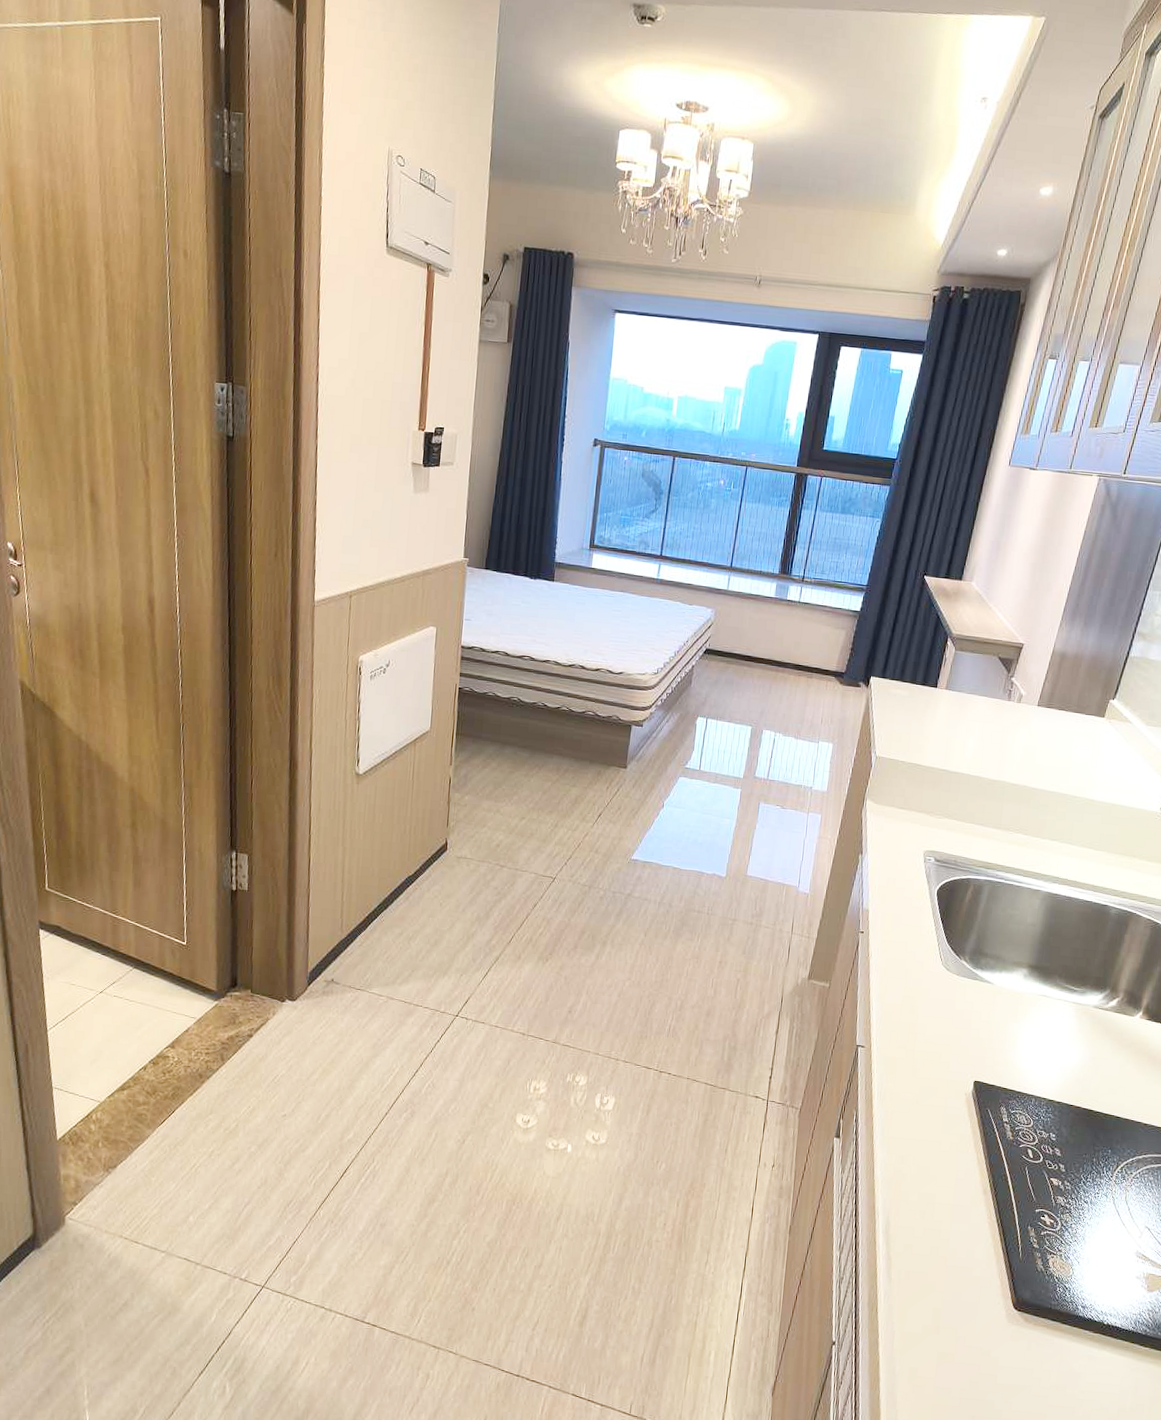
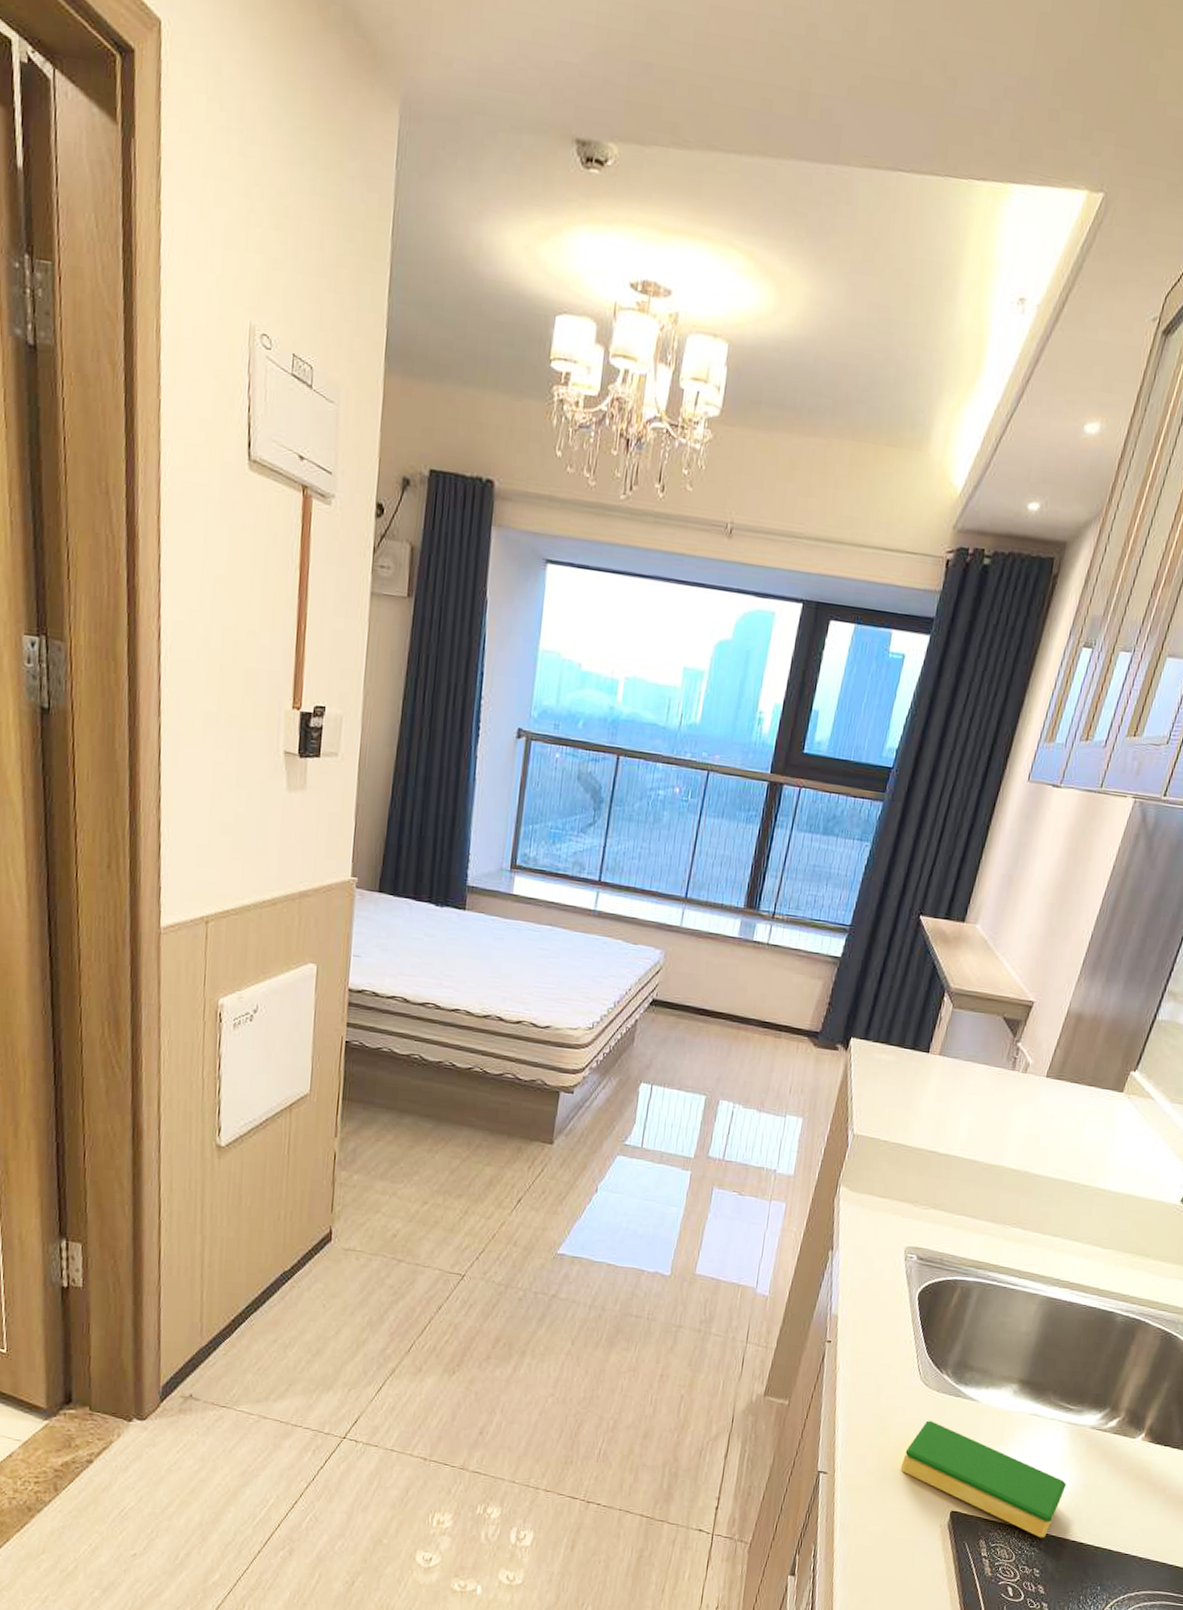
dish sponge: none [928,1001,1075,1106] -> present [900,1420,1066,1538]

